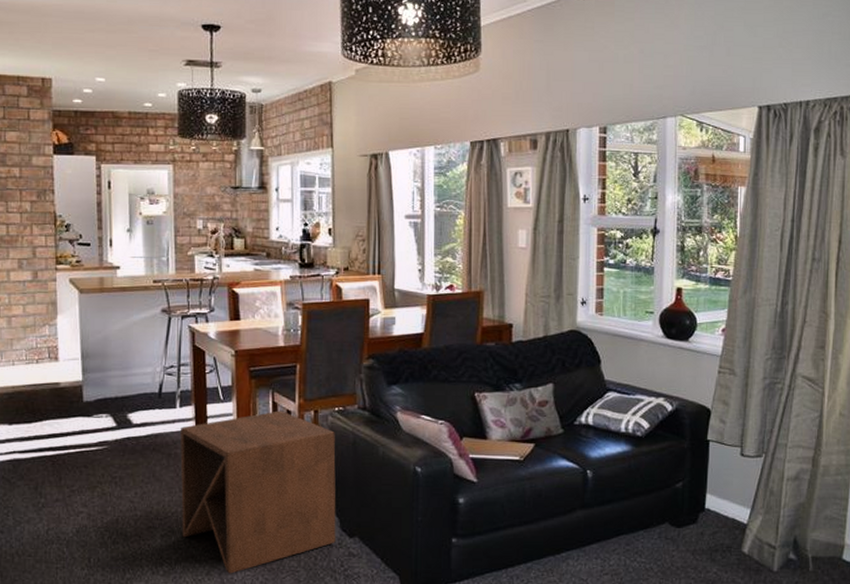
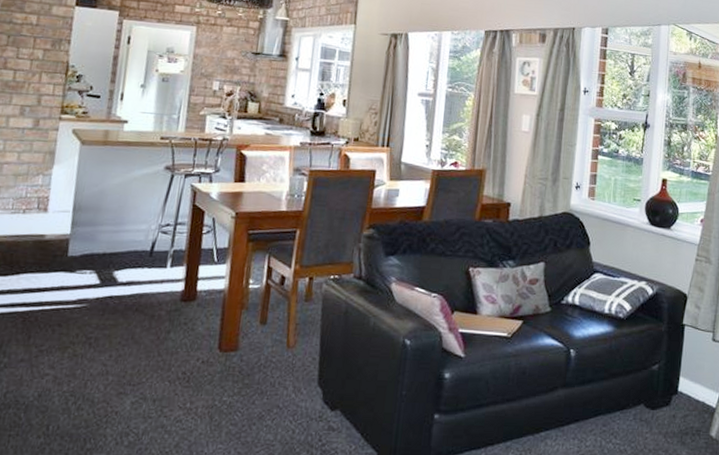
side table: present [180,410,336,574] -> none [154,275,328,447]

